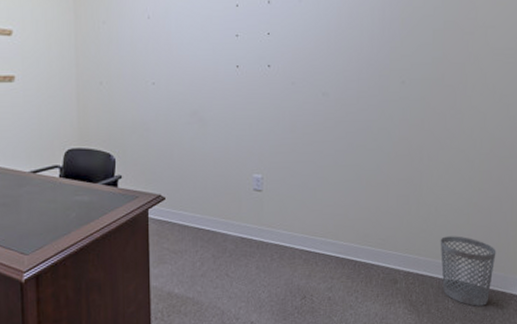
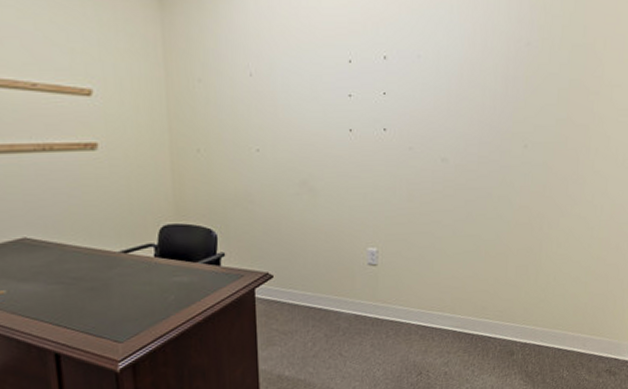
wastebasket: present [440,236,496,306] -> none [557,305,612,374]

